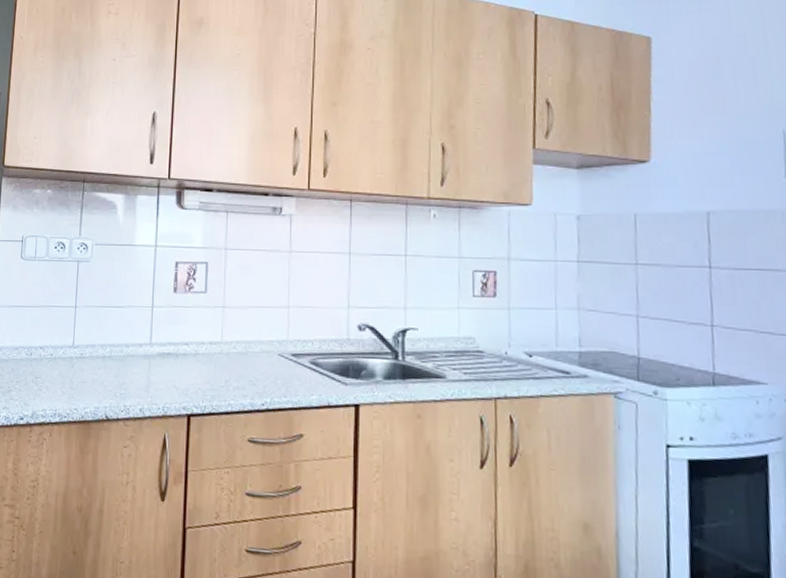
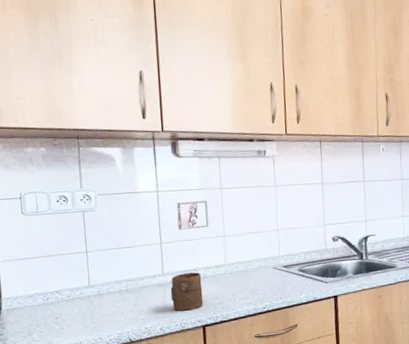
cup: none [156,346,193,393] -> present [170,272,204,311]

